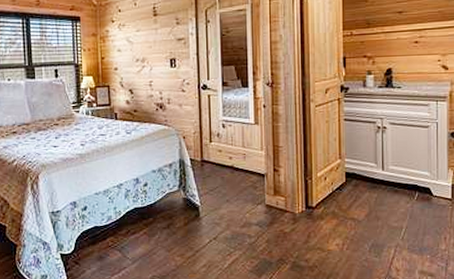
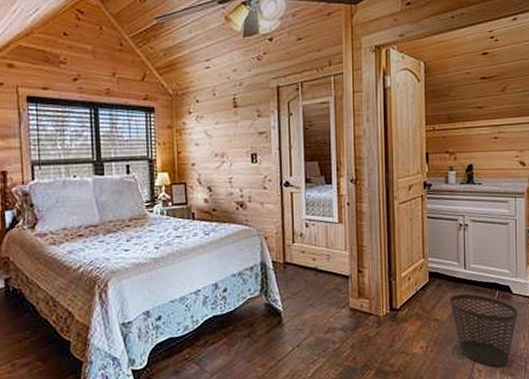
wastebasket: none [367,194,439,266] -> present [450,293,518,367]

